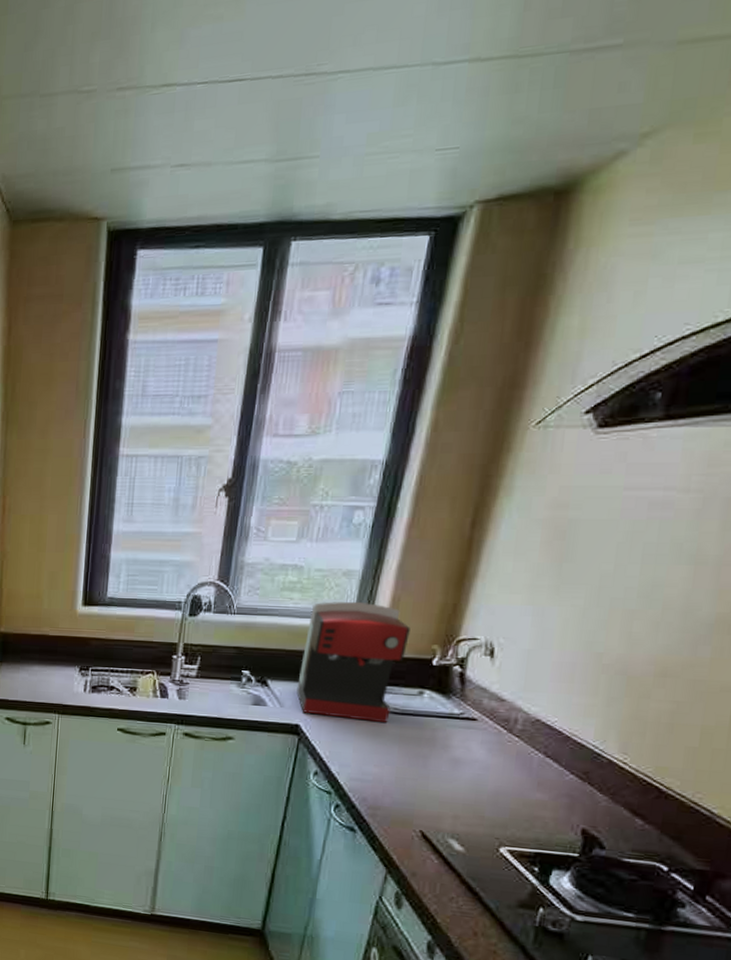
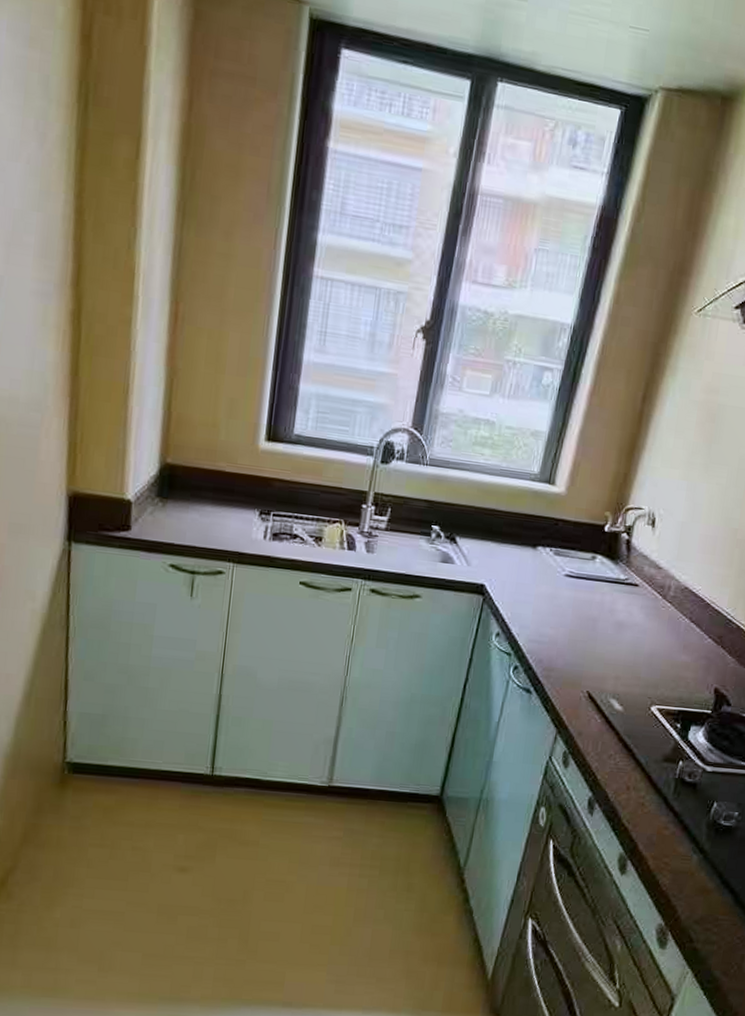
coffee maker: present [296,601,410,722] -> none [483,461,588,585]

